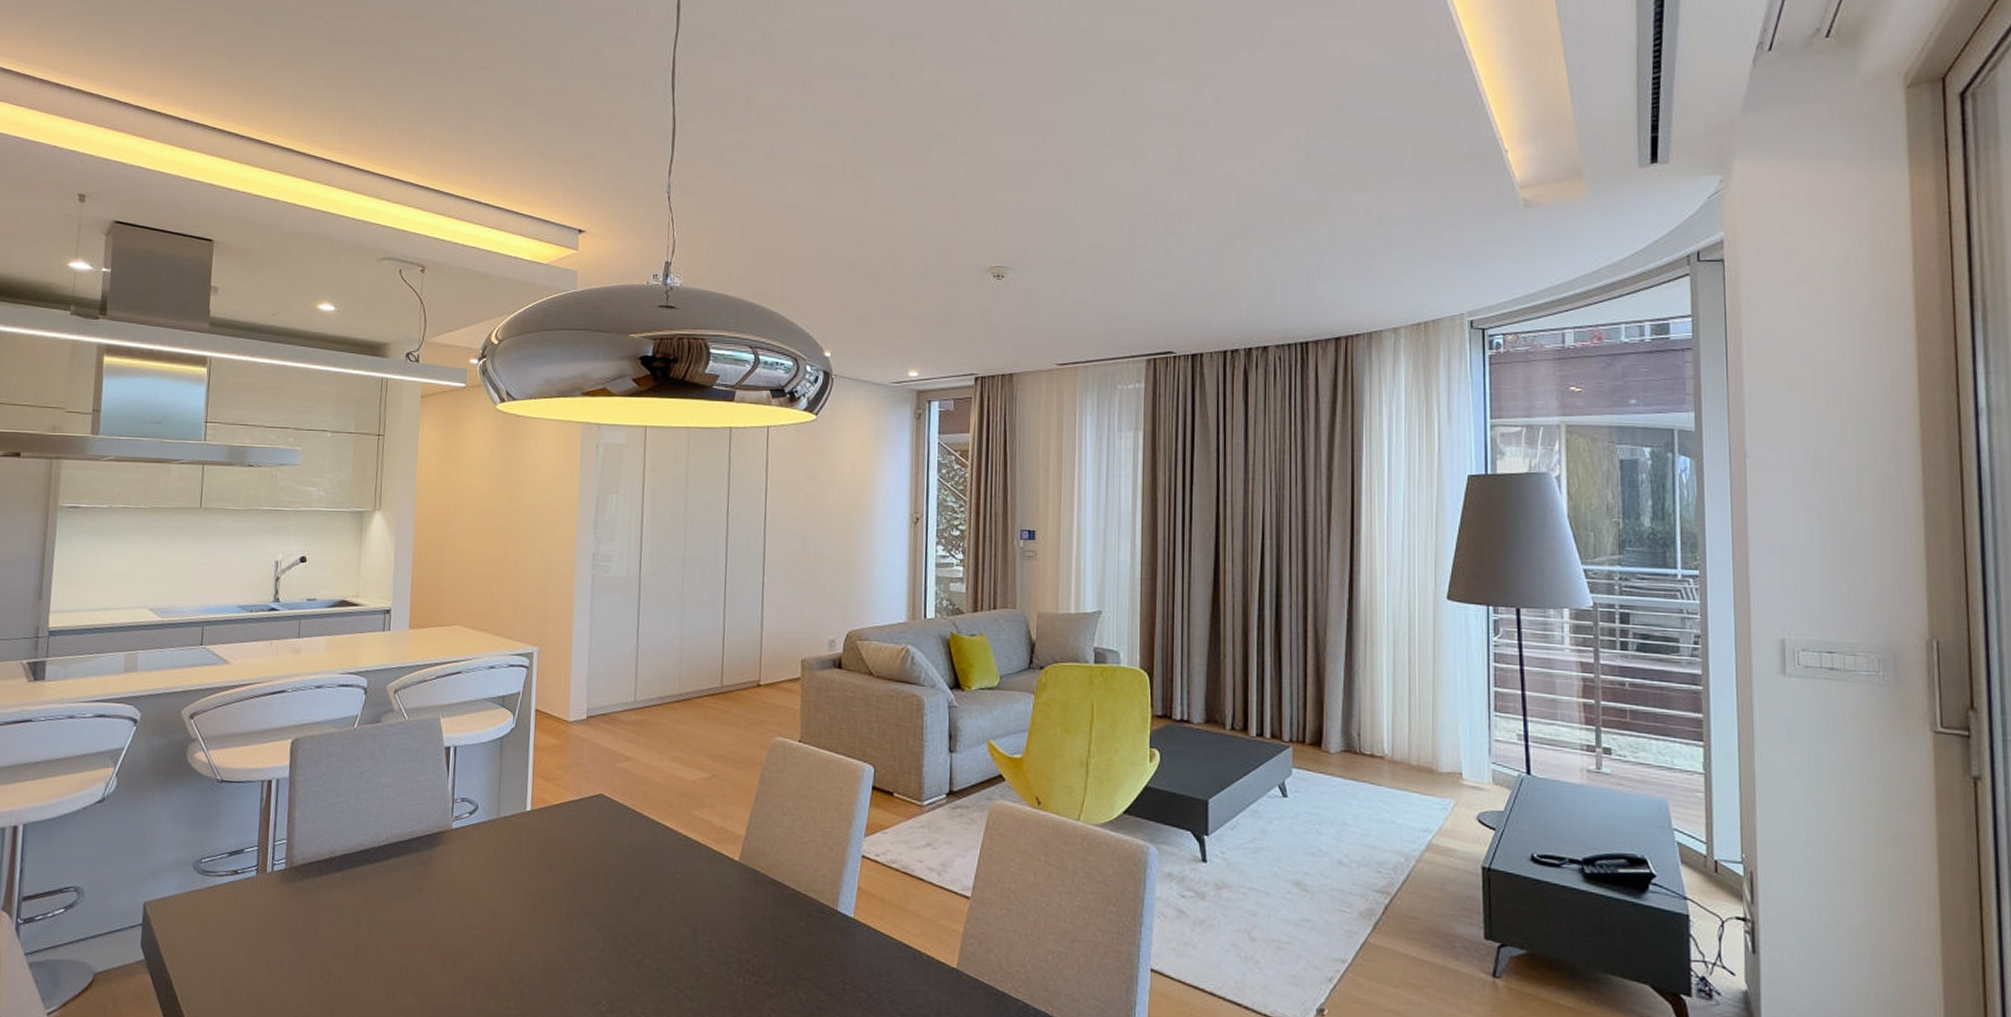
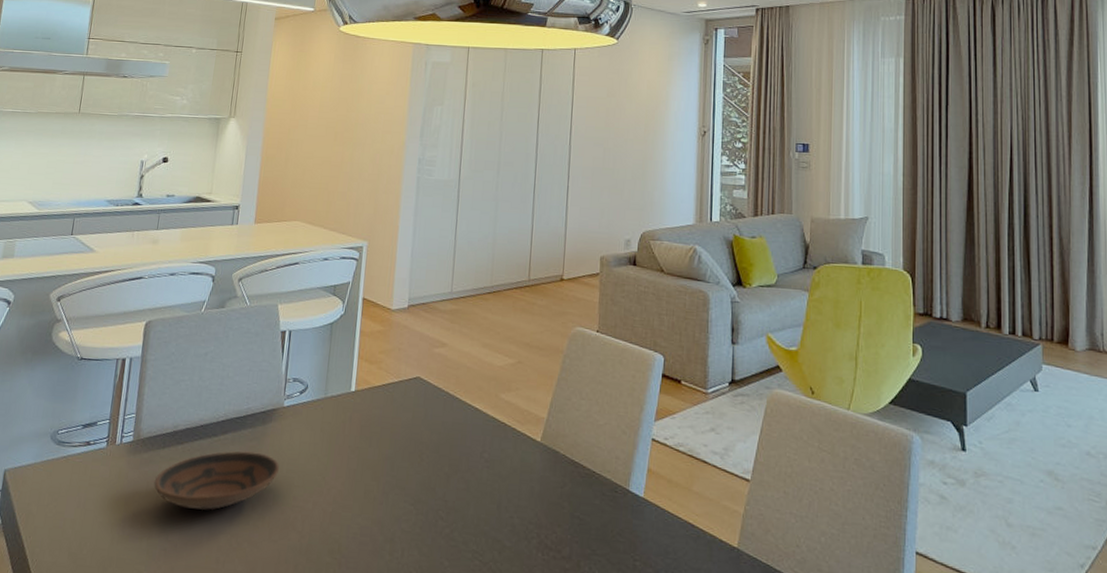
bowl: none [311,877,451,941] -> present [154,451,280,510]

